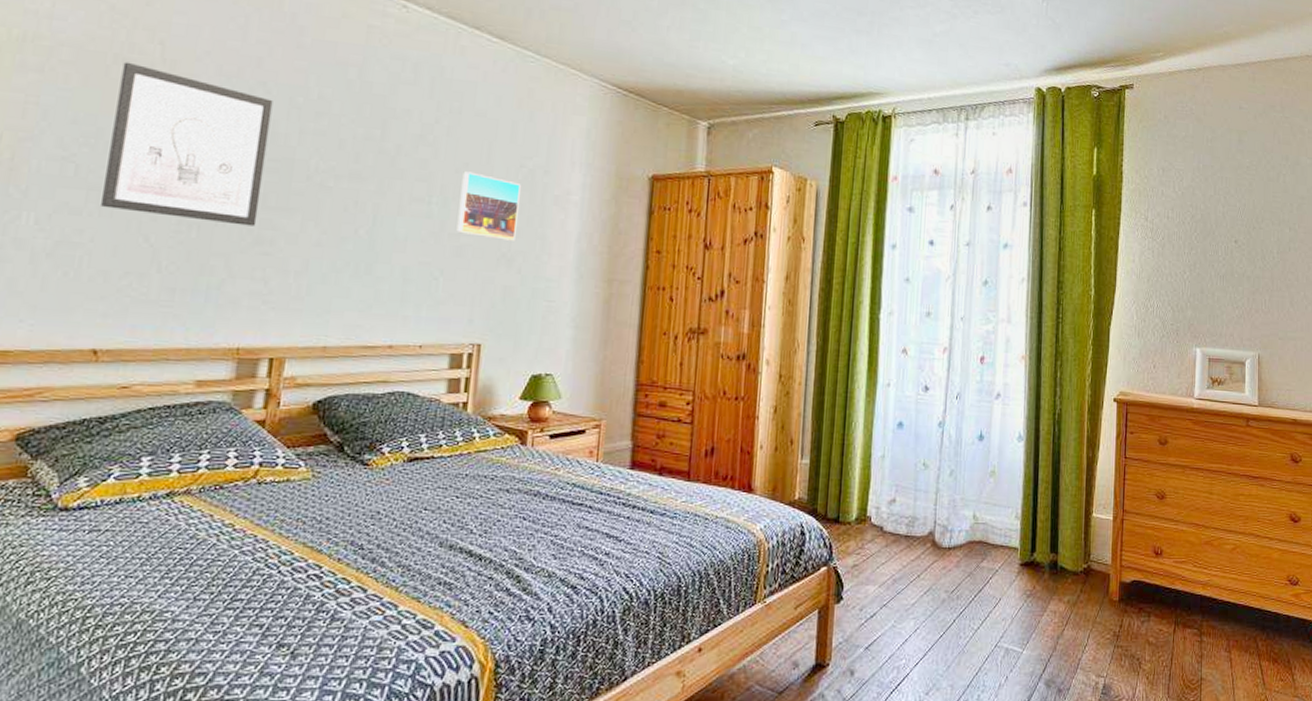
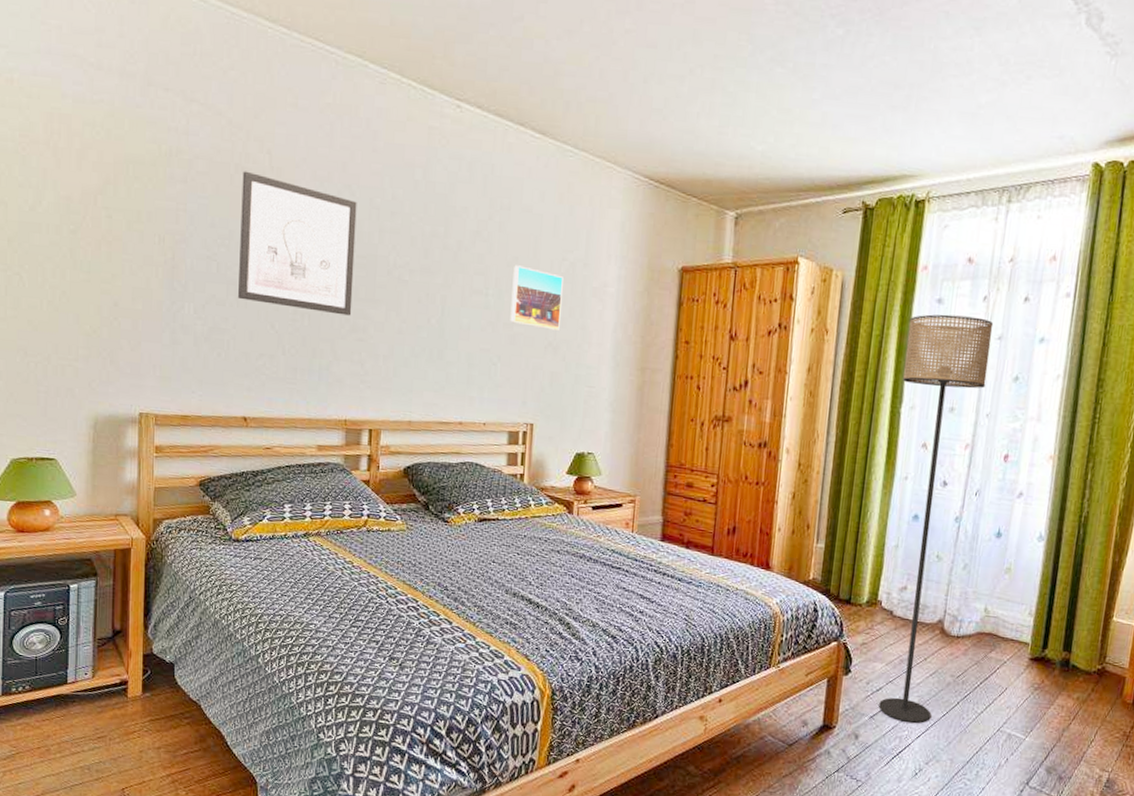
floor lamp: none [874,222,961,649] -> present [878,314,994,723]

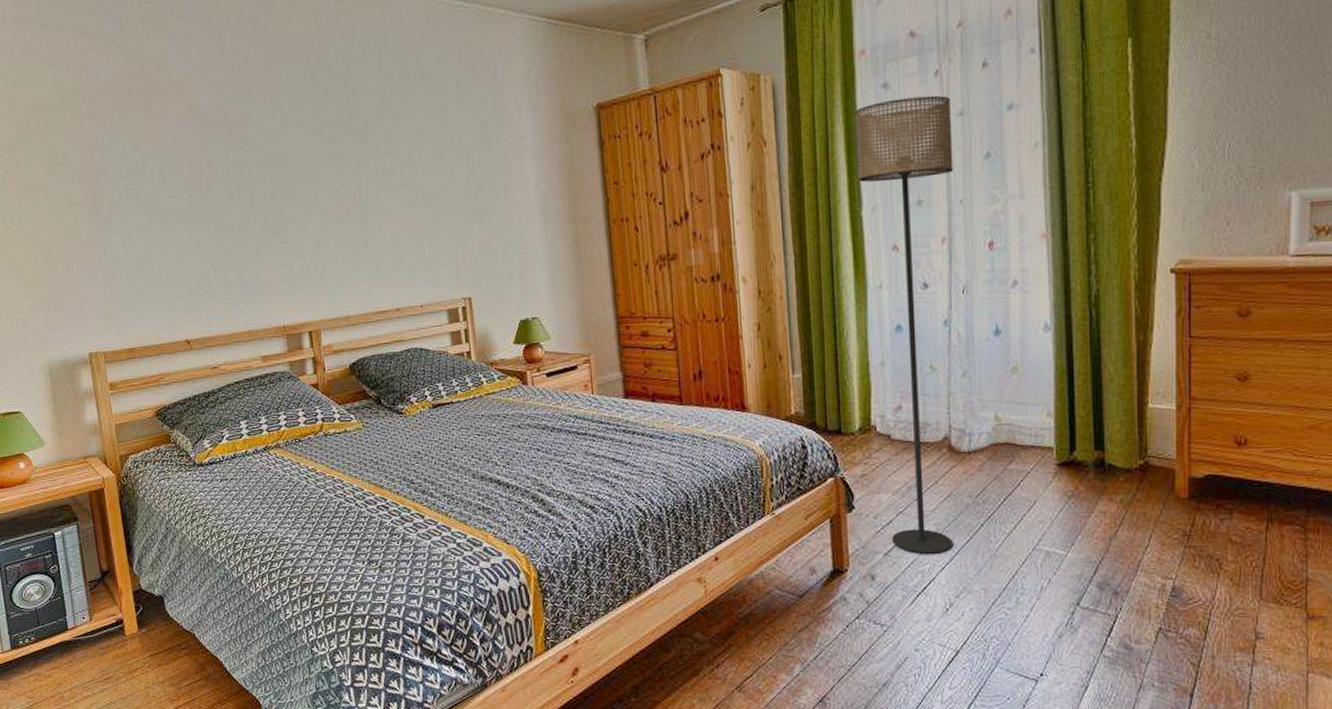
wall art: present [238,171,357,316] -> none [144,93,272,224]
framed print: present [510,265,563,331] -> none [423,135,481,197]

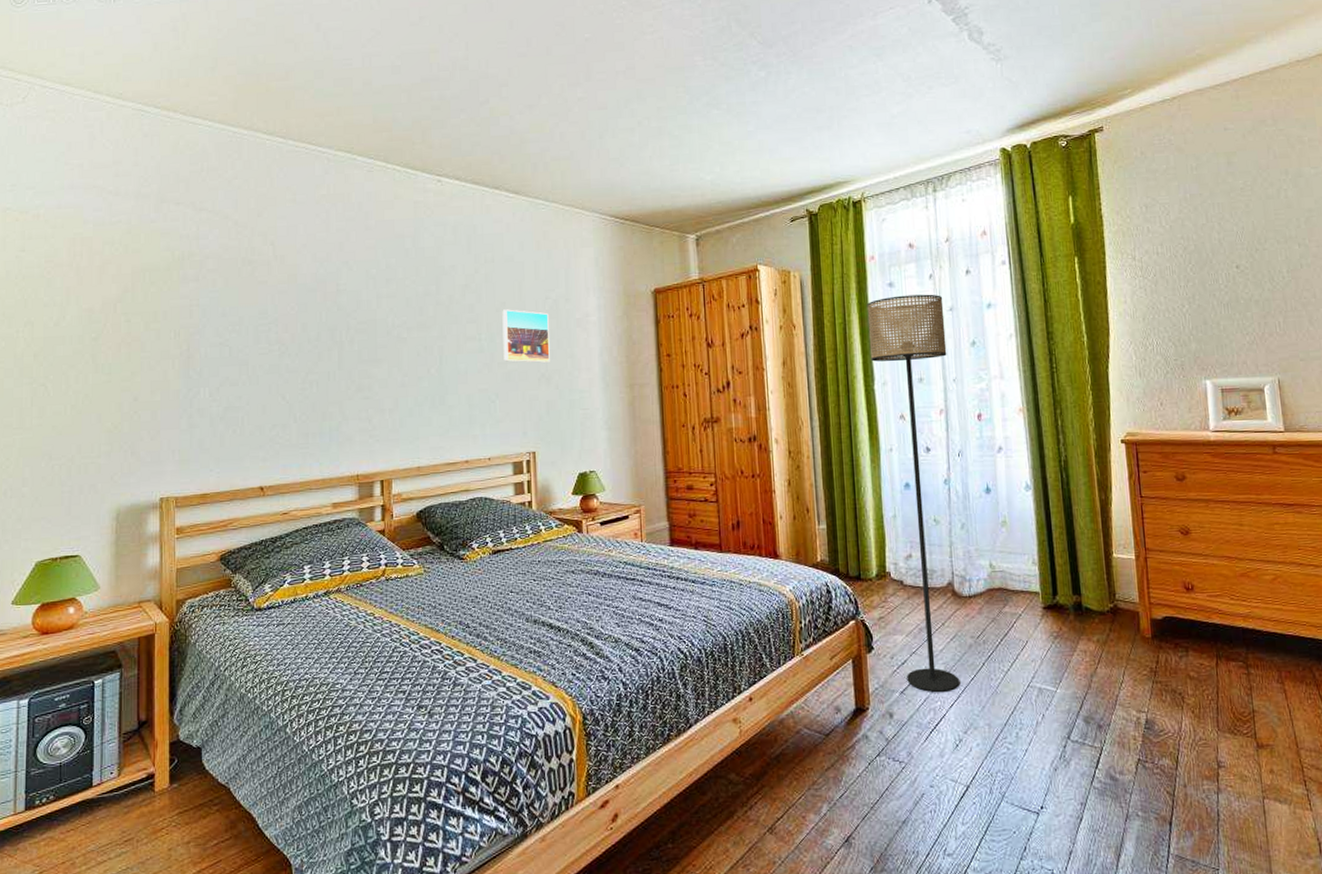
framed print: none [423,135,481,197] -> present [502,309,550,363]

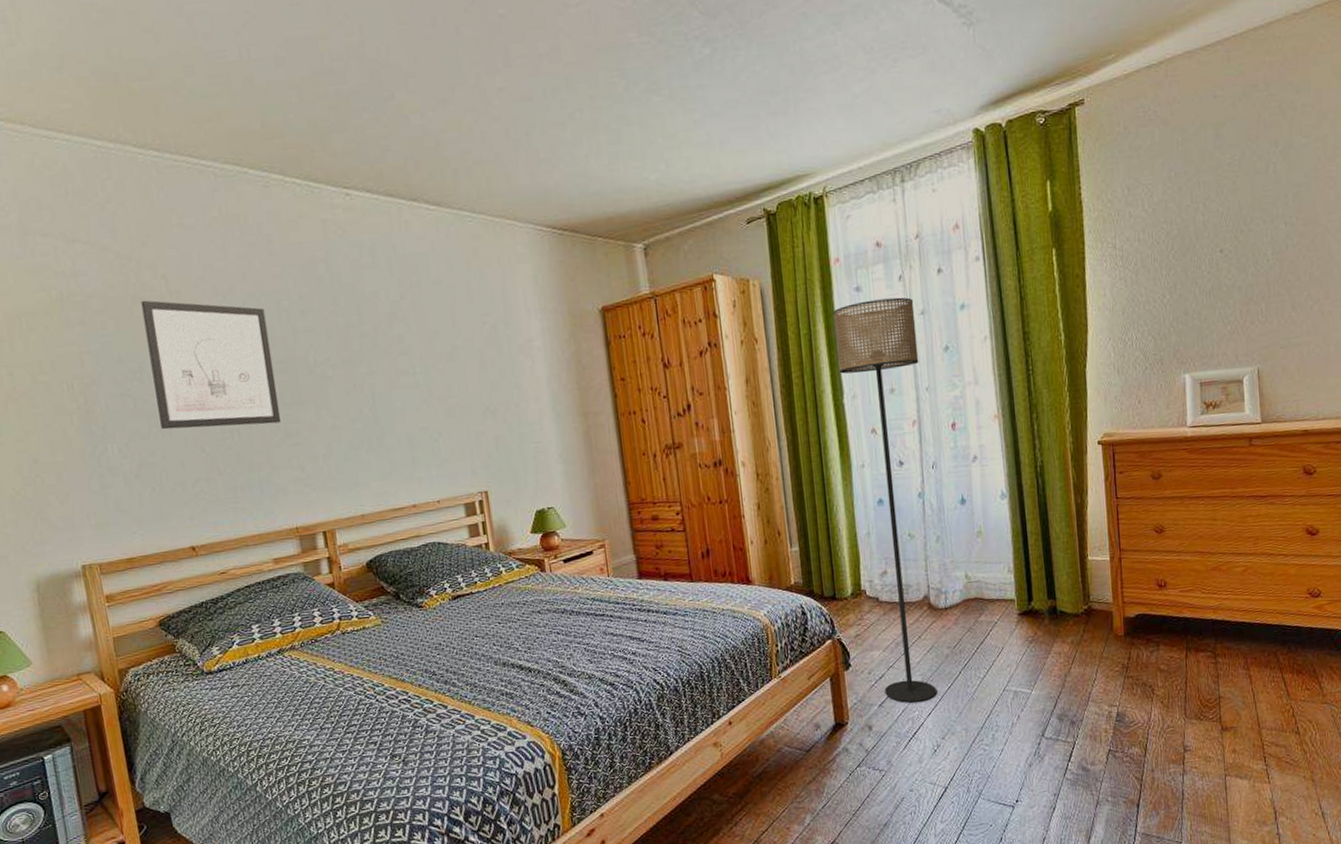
wall art: none [249,263,357,378] -> present [141,300,282,430]
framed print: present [502,309,550,363] -> none [435,338,494,396]

